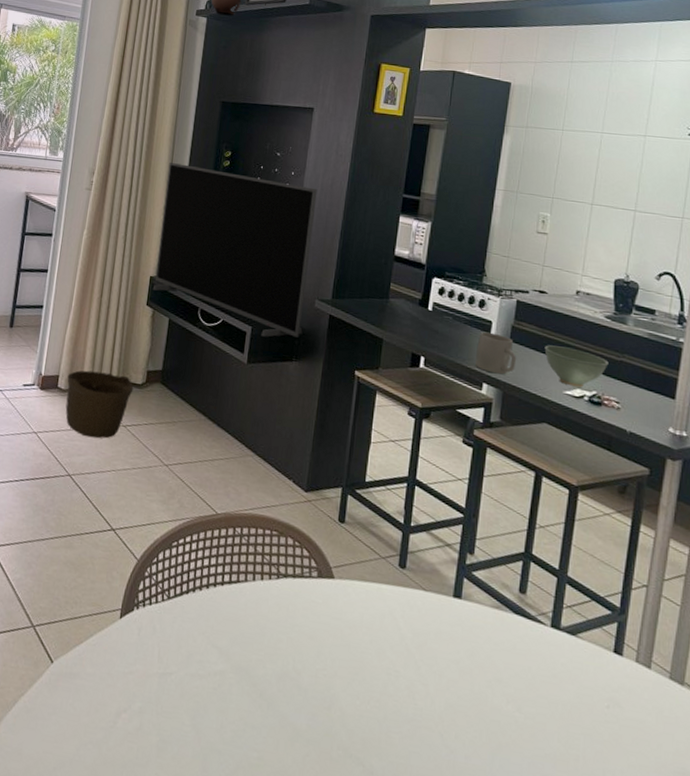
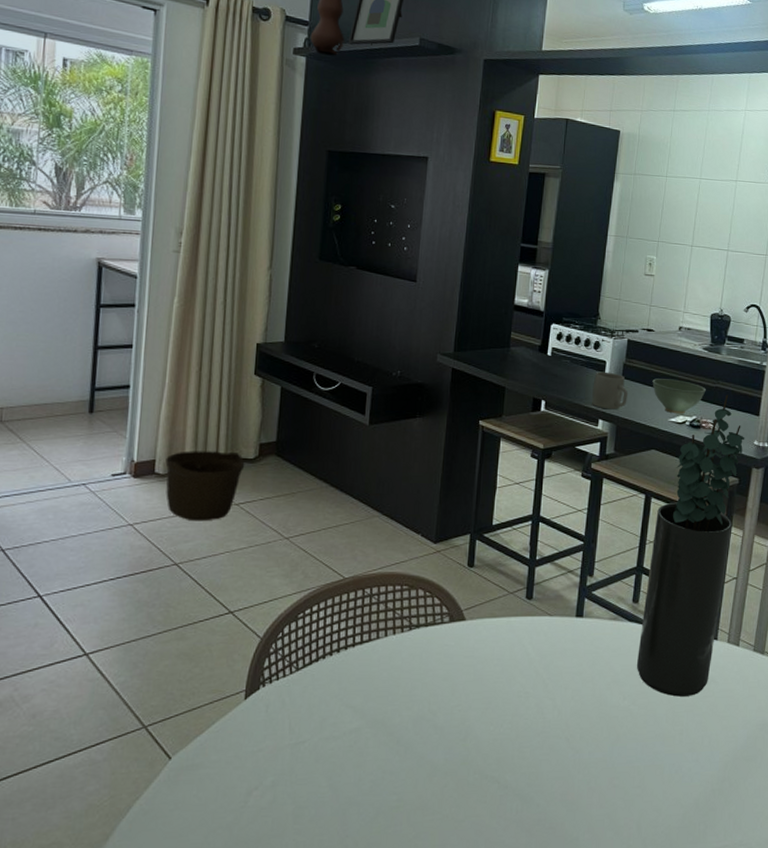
television: present [152,162,318,338] -> none [260,218,435,396]
vase: none [522,370,657,717] -> present [636,394,745,697]

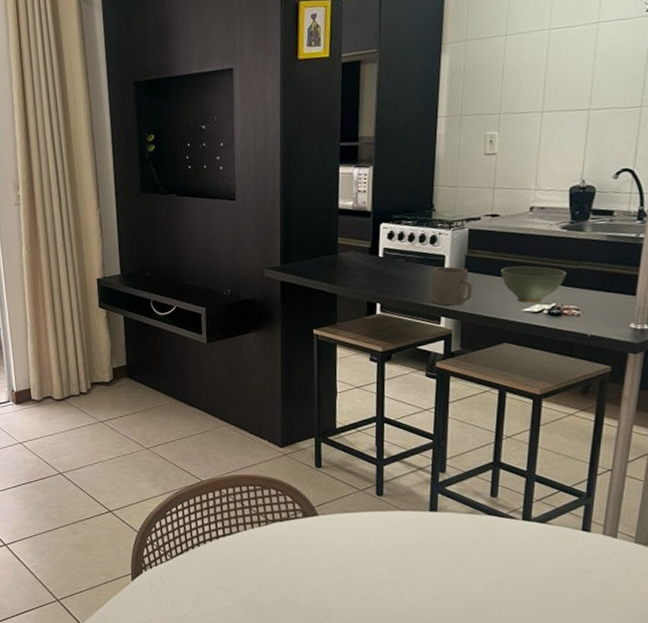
basket: present [165,451,245,522] -> none [38,377,103,438]
vase: present [636,394,745,697] -> none [498,275,618,586]

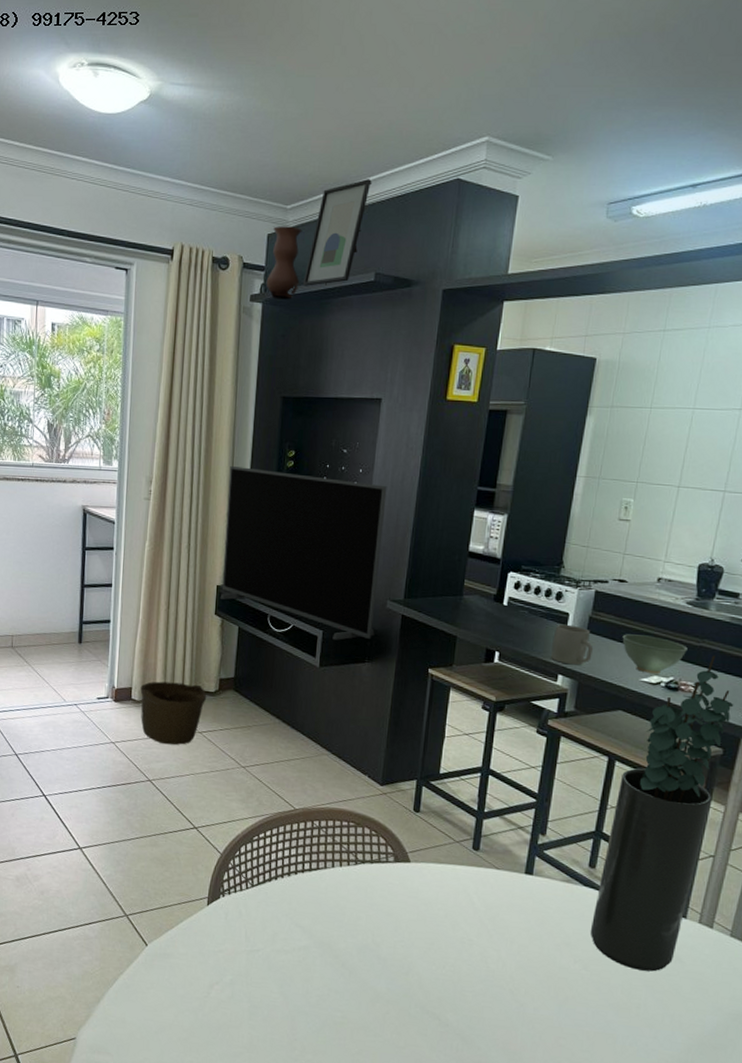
basket: none [38,377,103,438] -> present [140,681,207,745]
television: none [92,155,256,315] -> present [220,465,387,640]
vase: none [498,275,618,586] -> present [590,655,734,972]

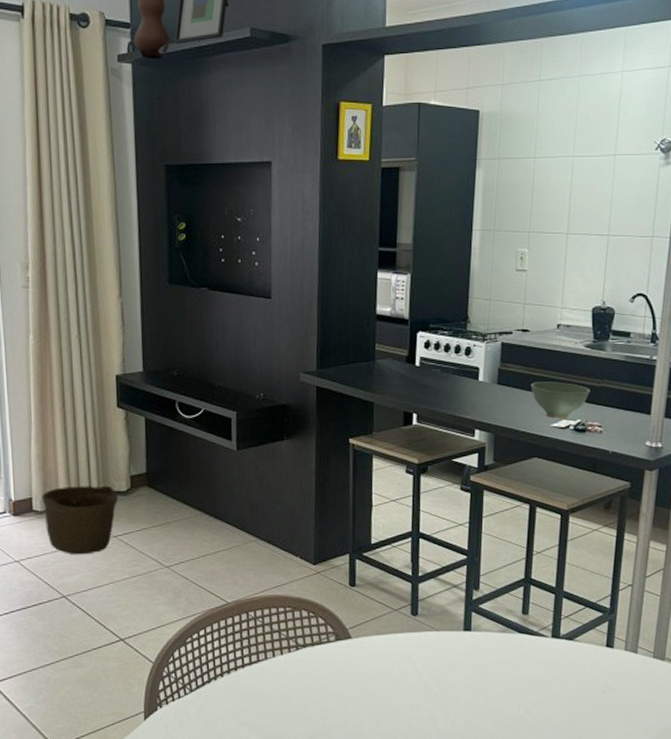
television: present [220,465,387,640] -> none [115,243,291,420]
mug: present [551,624,594,665] -> none [466,378,506,419]
vase: present [590,655,734,972] -> none [529,394,636,705]

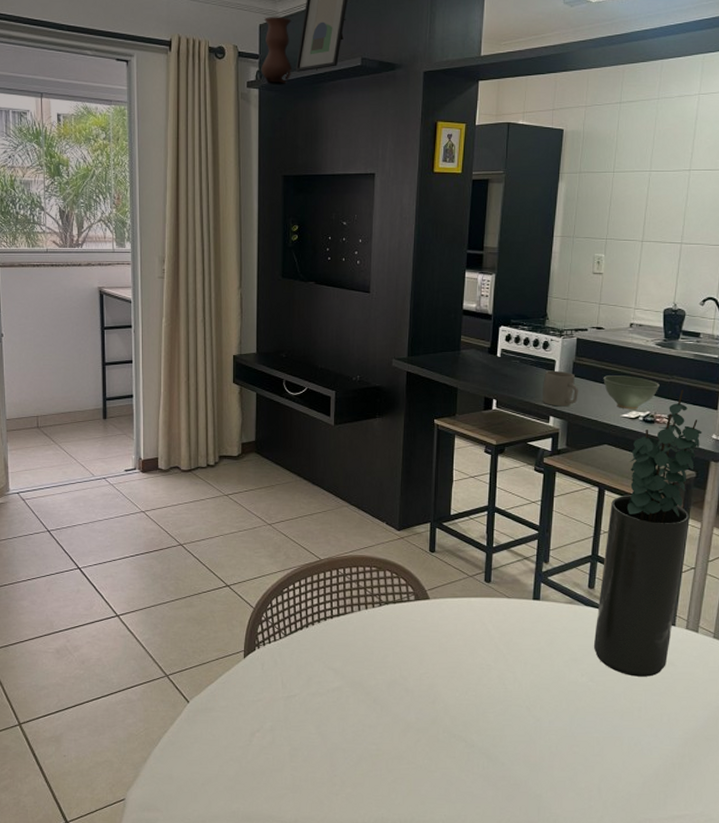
basket: present [42,485,119,555] -> none [166,450,231,509]
mug: none [466,378,506,419] -> present [542,370,579,407]
vase: none [529,394,636,705] -> present [593,389,703,677]

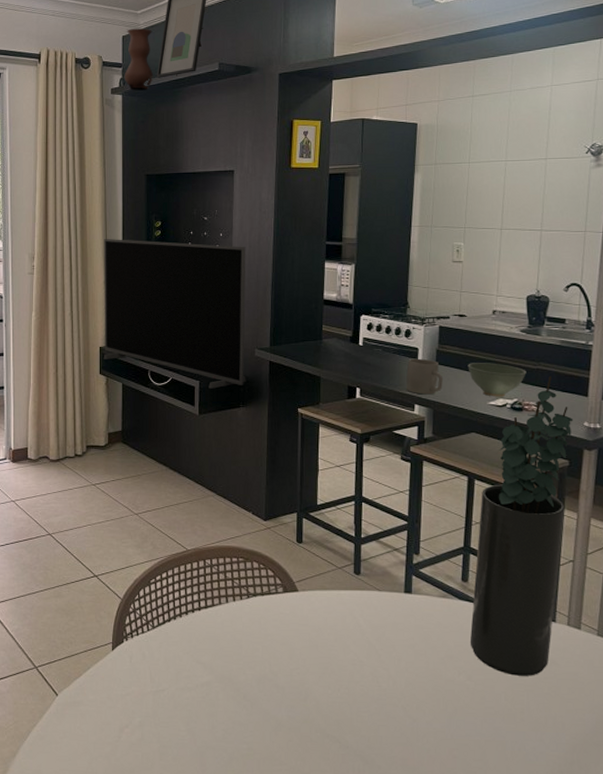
television: none [237,242,386,399] -> present [103,238,246,389]

